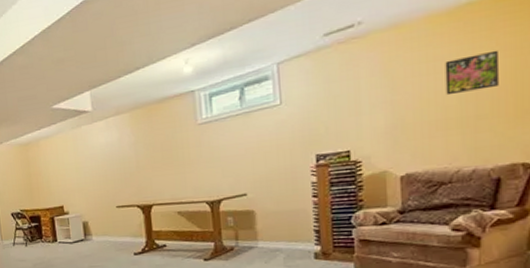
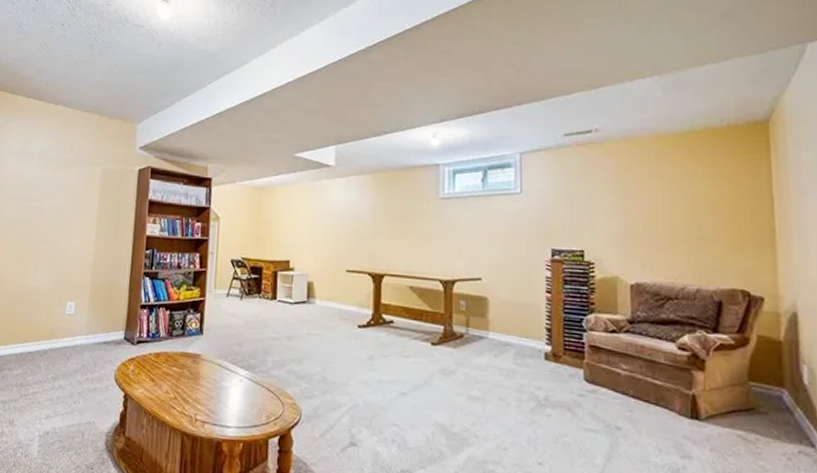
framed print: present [445,50,498,96] -> none [671,178,718,213]

